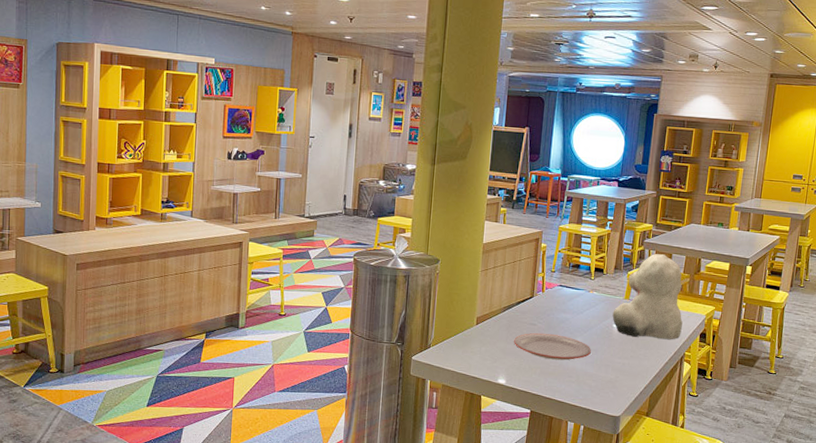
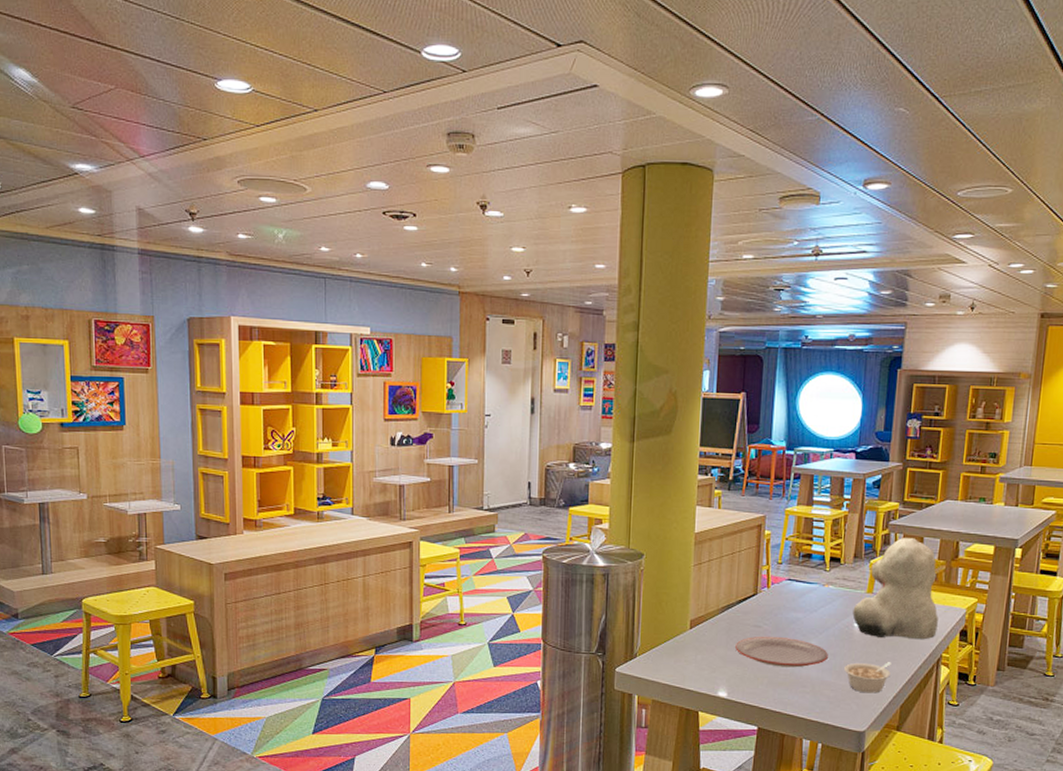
legume: none [604,357,643,384] -> present [844,662,891,694]

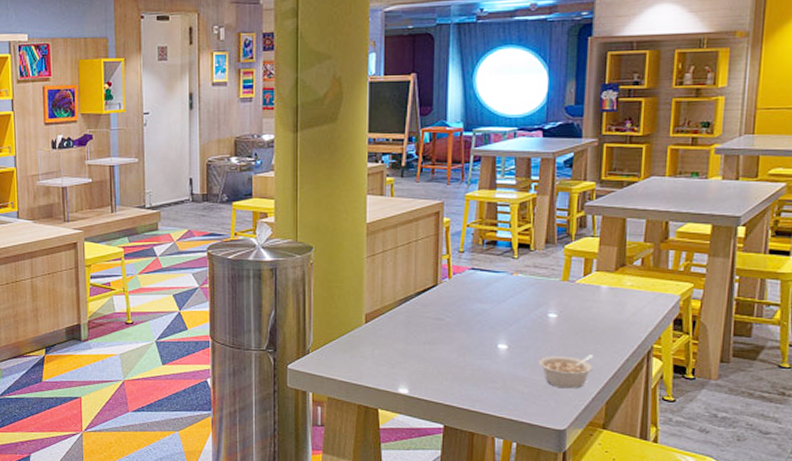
plate: present [735,636,828,668] -> none [416,329,520,362]
teddy bear: present [852,538,938,640] -> none [546,220,647,330]

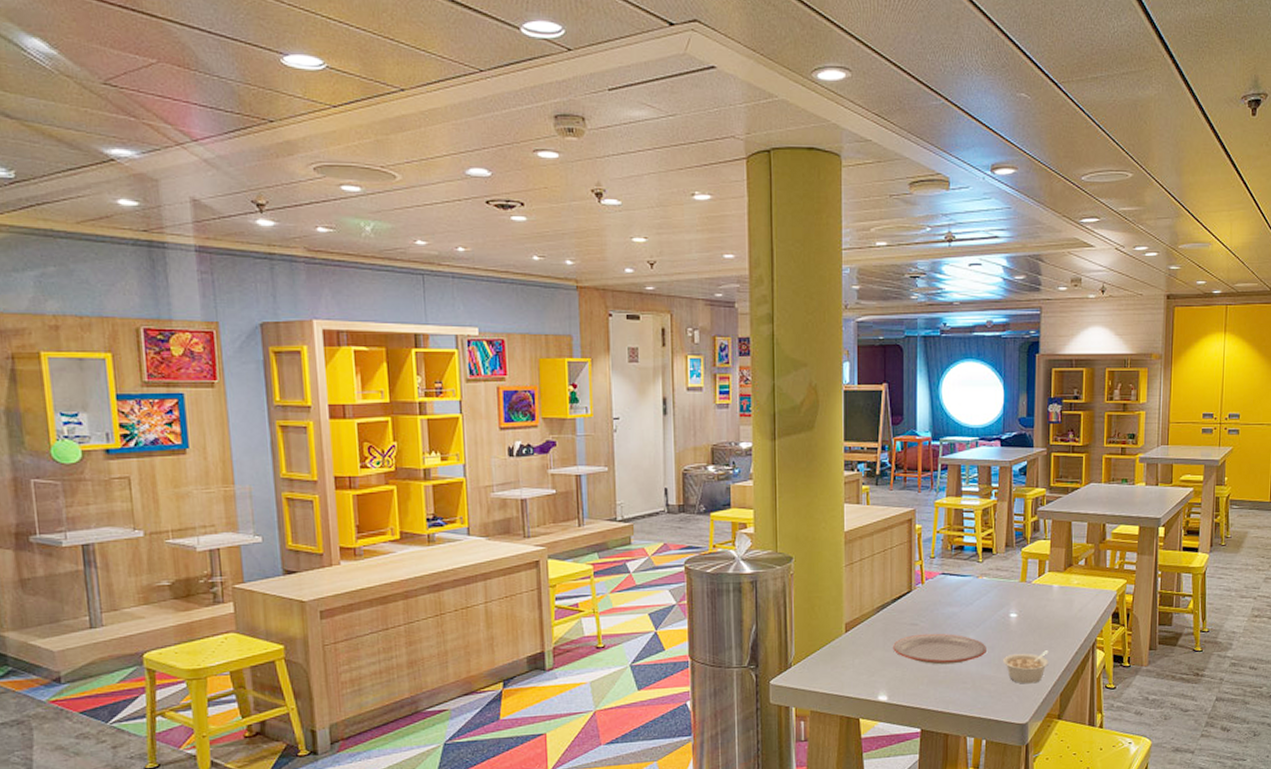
plate: none [416,329,520,362] -> present [893,633,986,665]

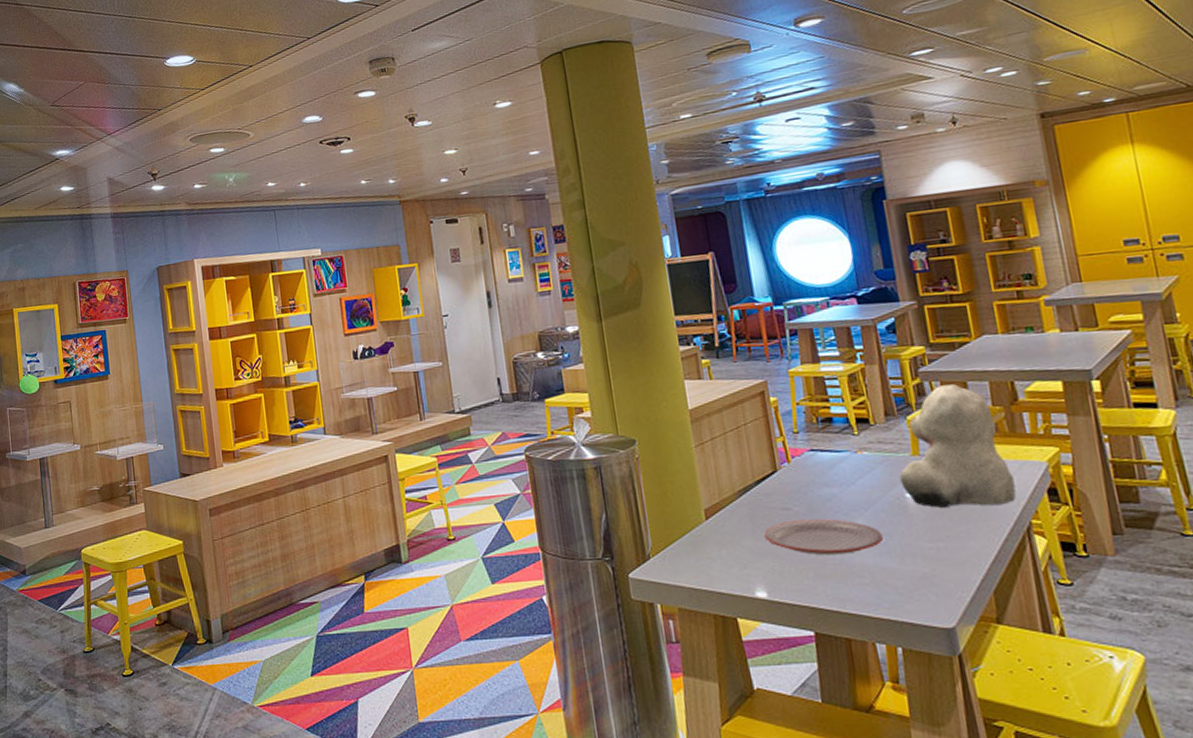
legume: present [1003,650,1049,684] -> none [907,537,970,579]
teddy bear: none [1008,523,1091,626] -> present [899,384,1016,508]

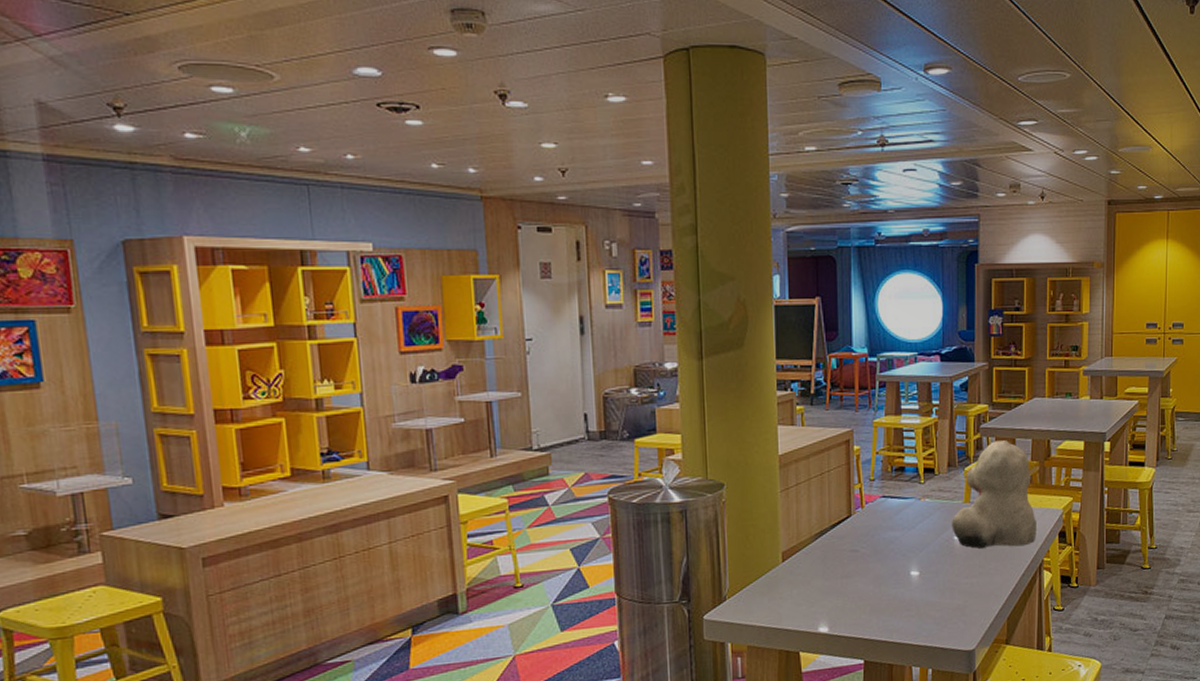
plate: present [764,518,883,556] -> none [833,559,930,593]

